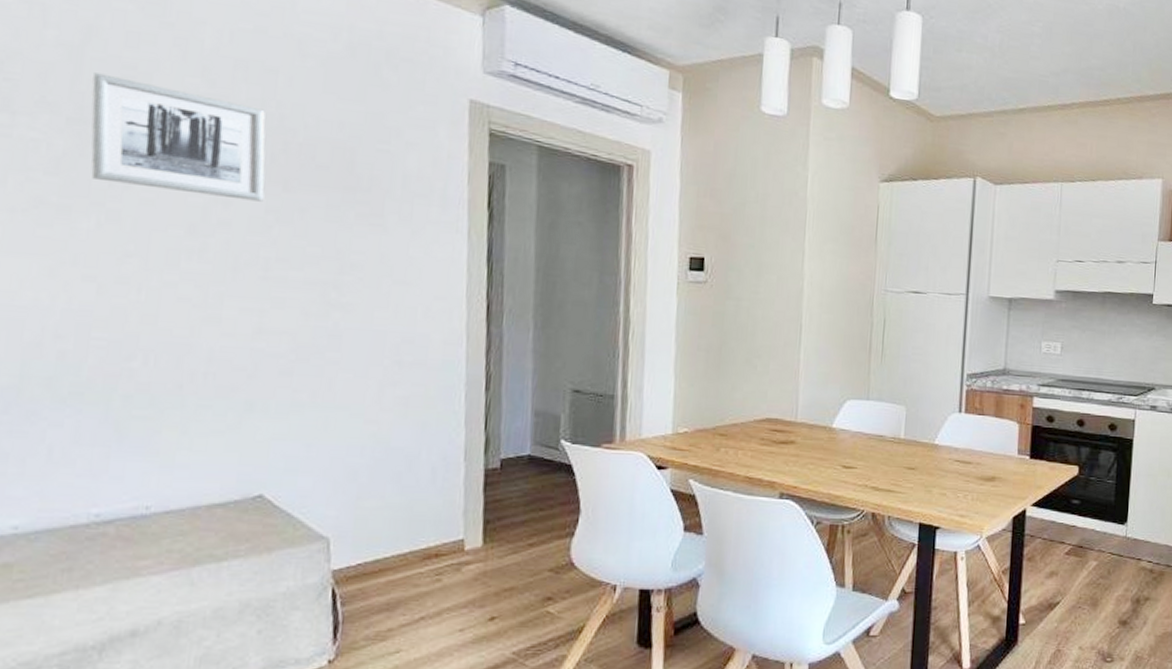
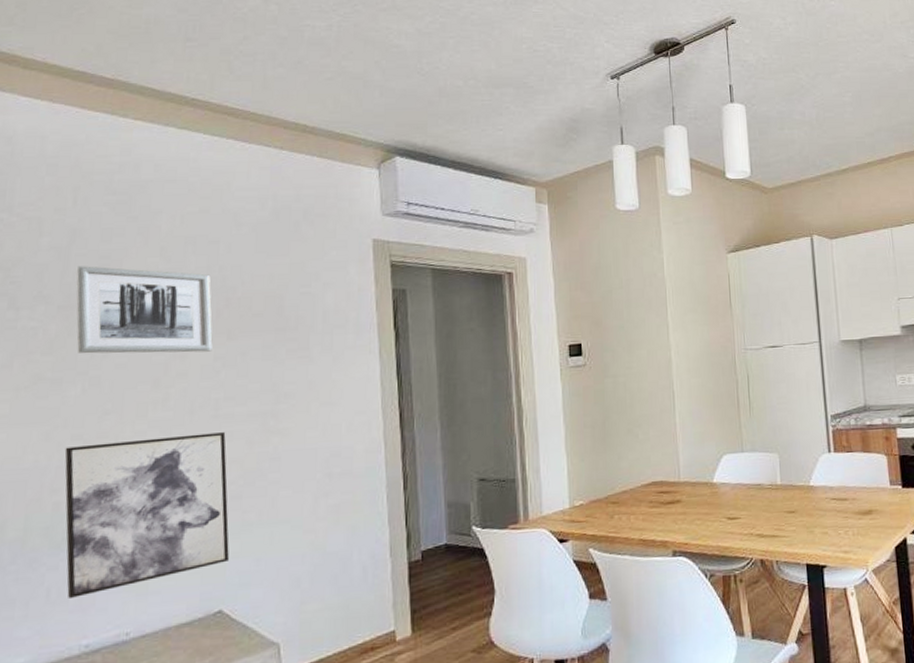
wall art: none [73,288,277,462] -> present [64,432,229,600]

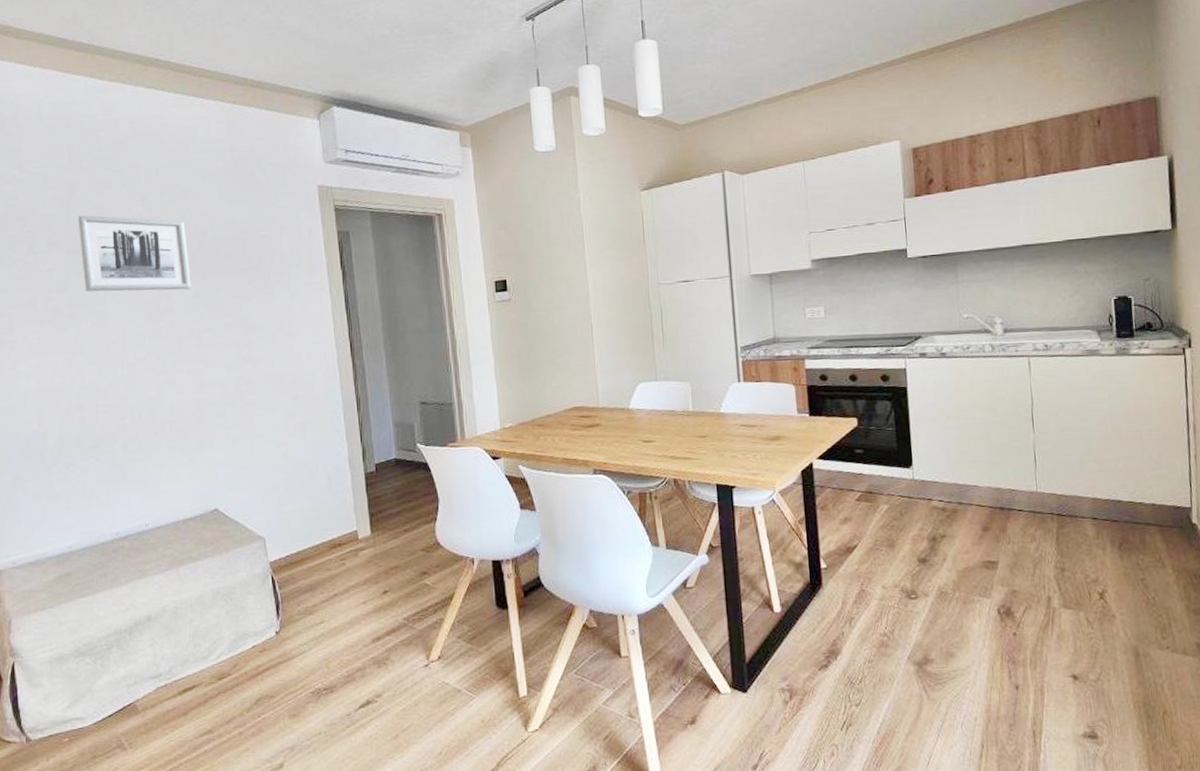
wall art: present [64,432,229,600] -> none [84,359,219,496]

